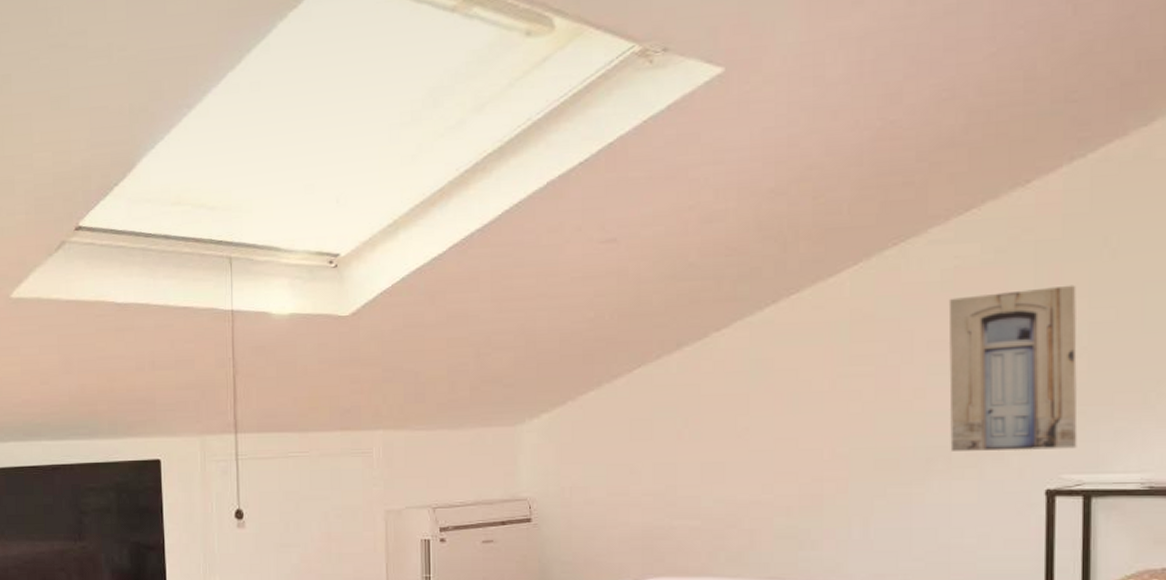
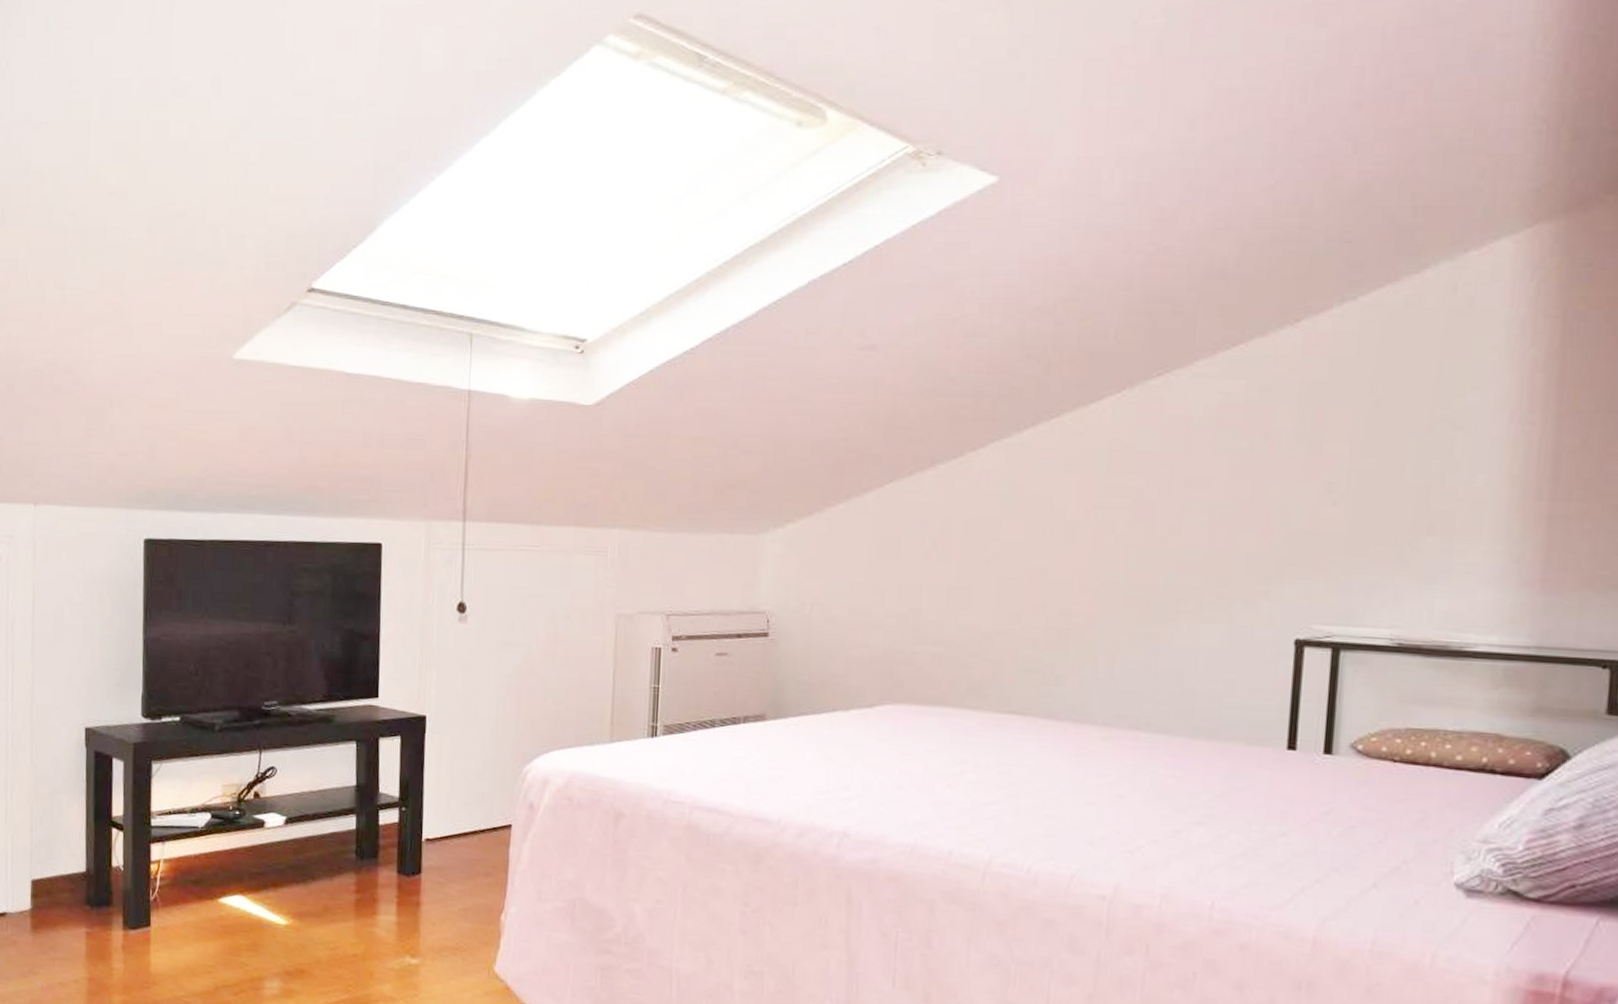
wall art: present [948,285,1078,451] -> none [1202,430,1339,599]

